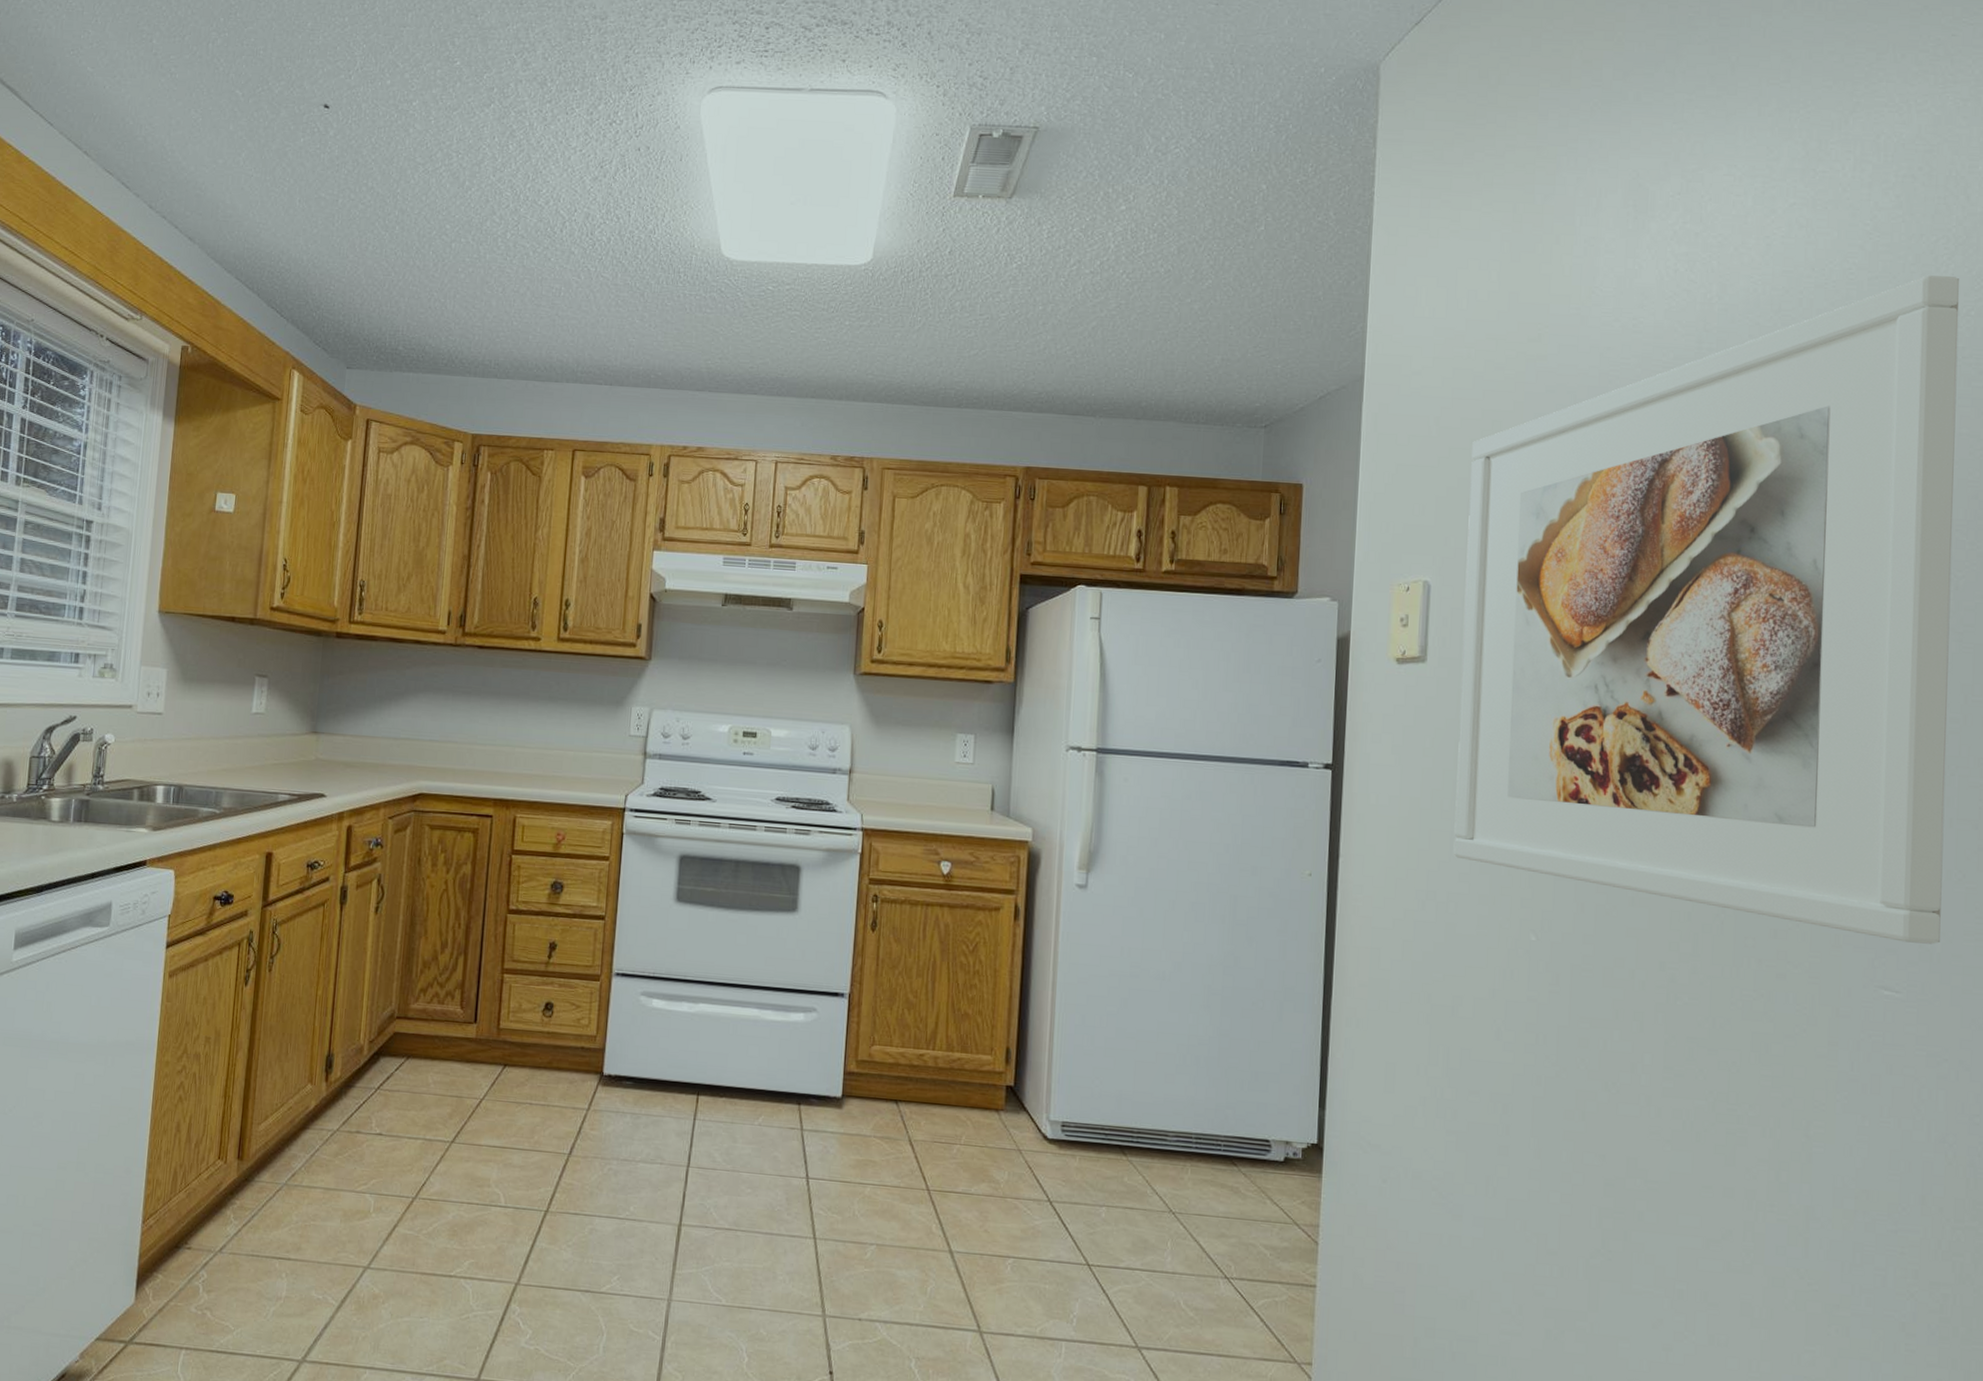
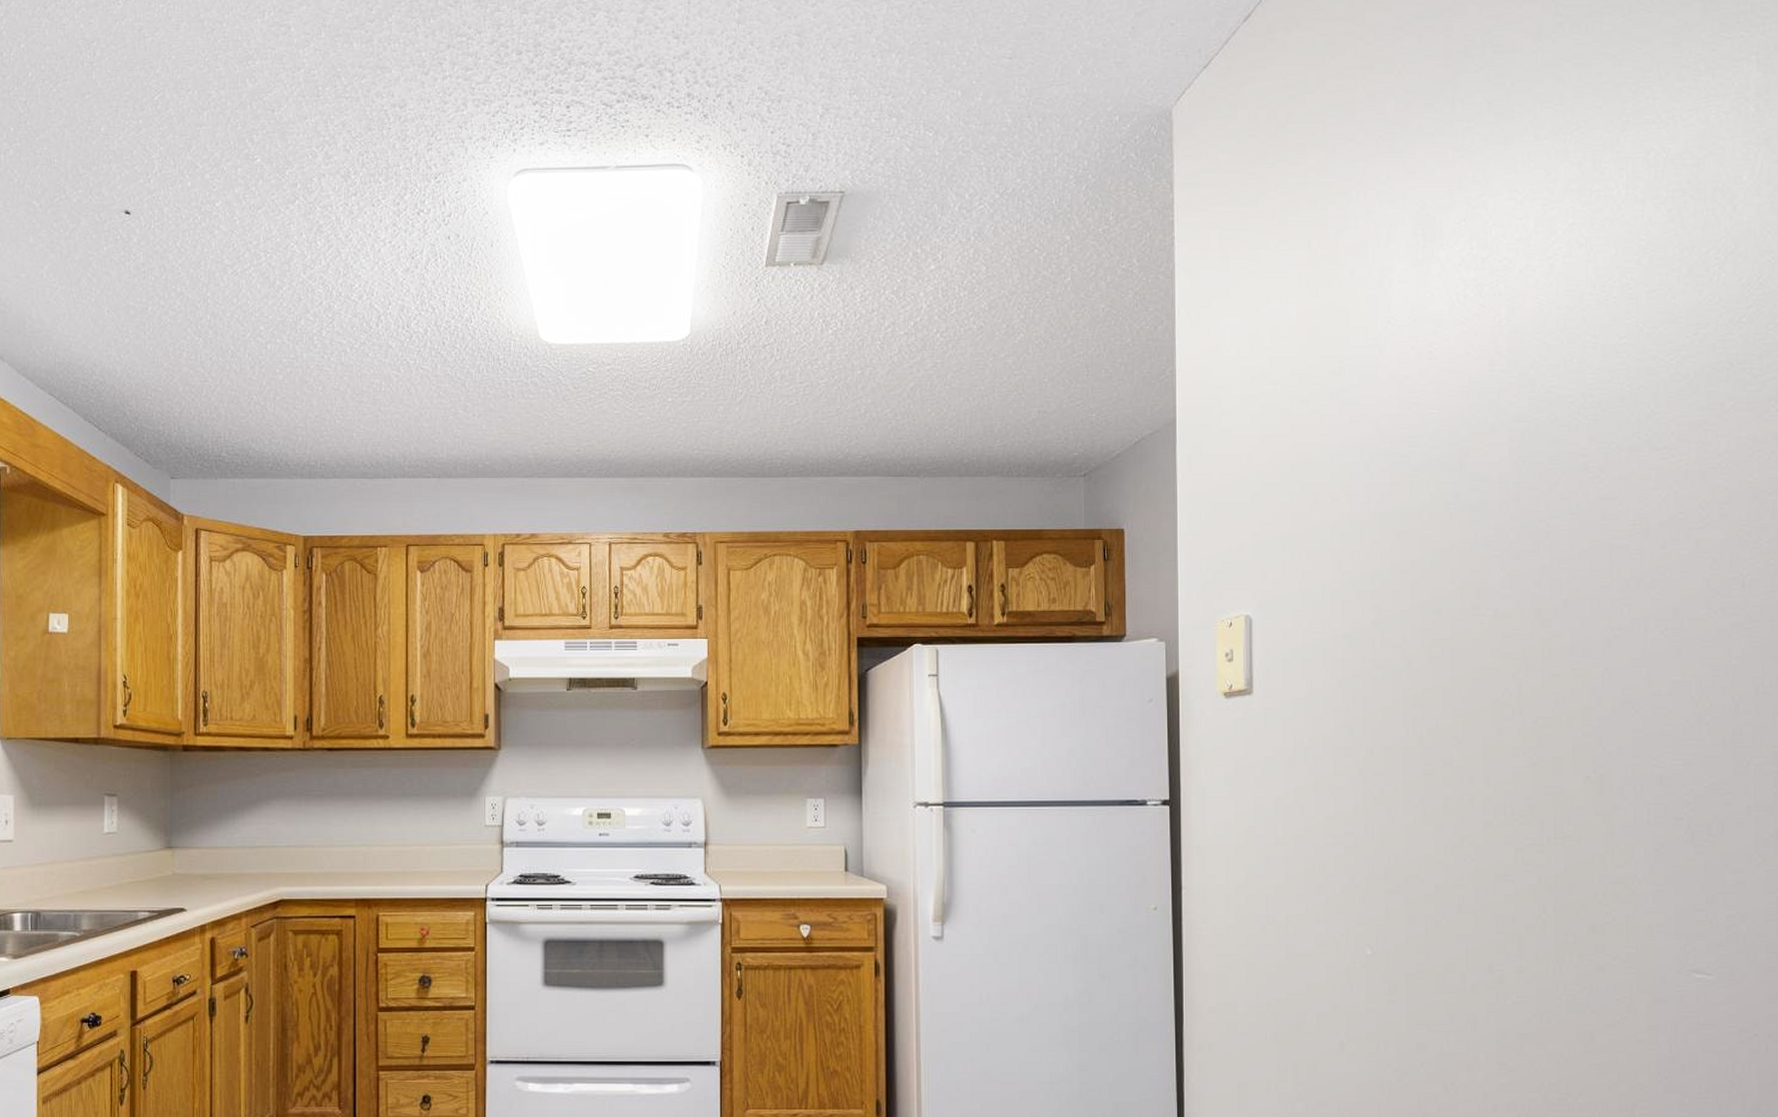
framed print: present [1453,275,1959,944] -> none [1283,286,1745,927]

